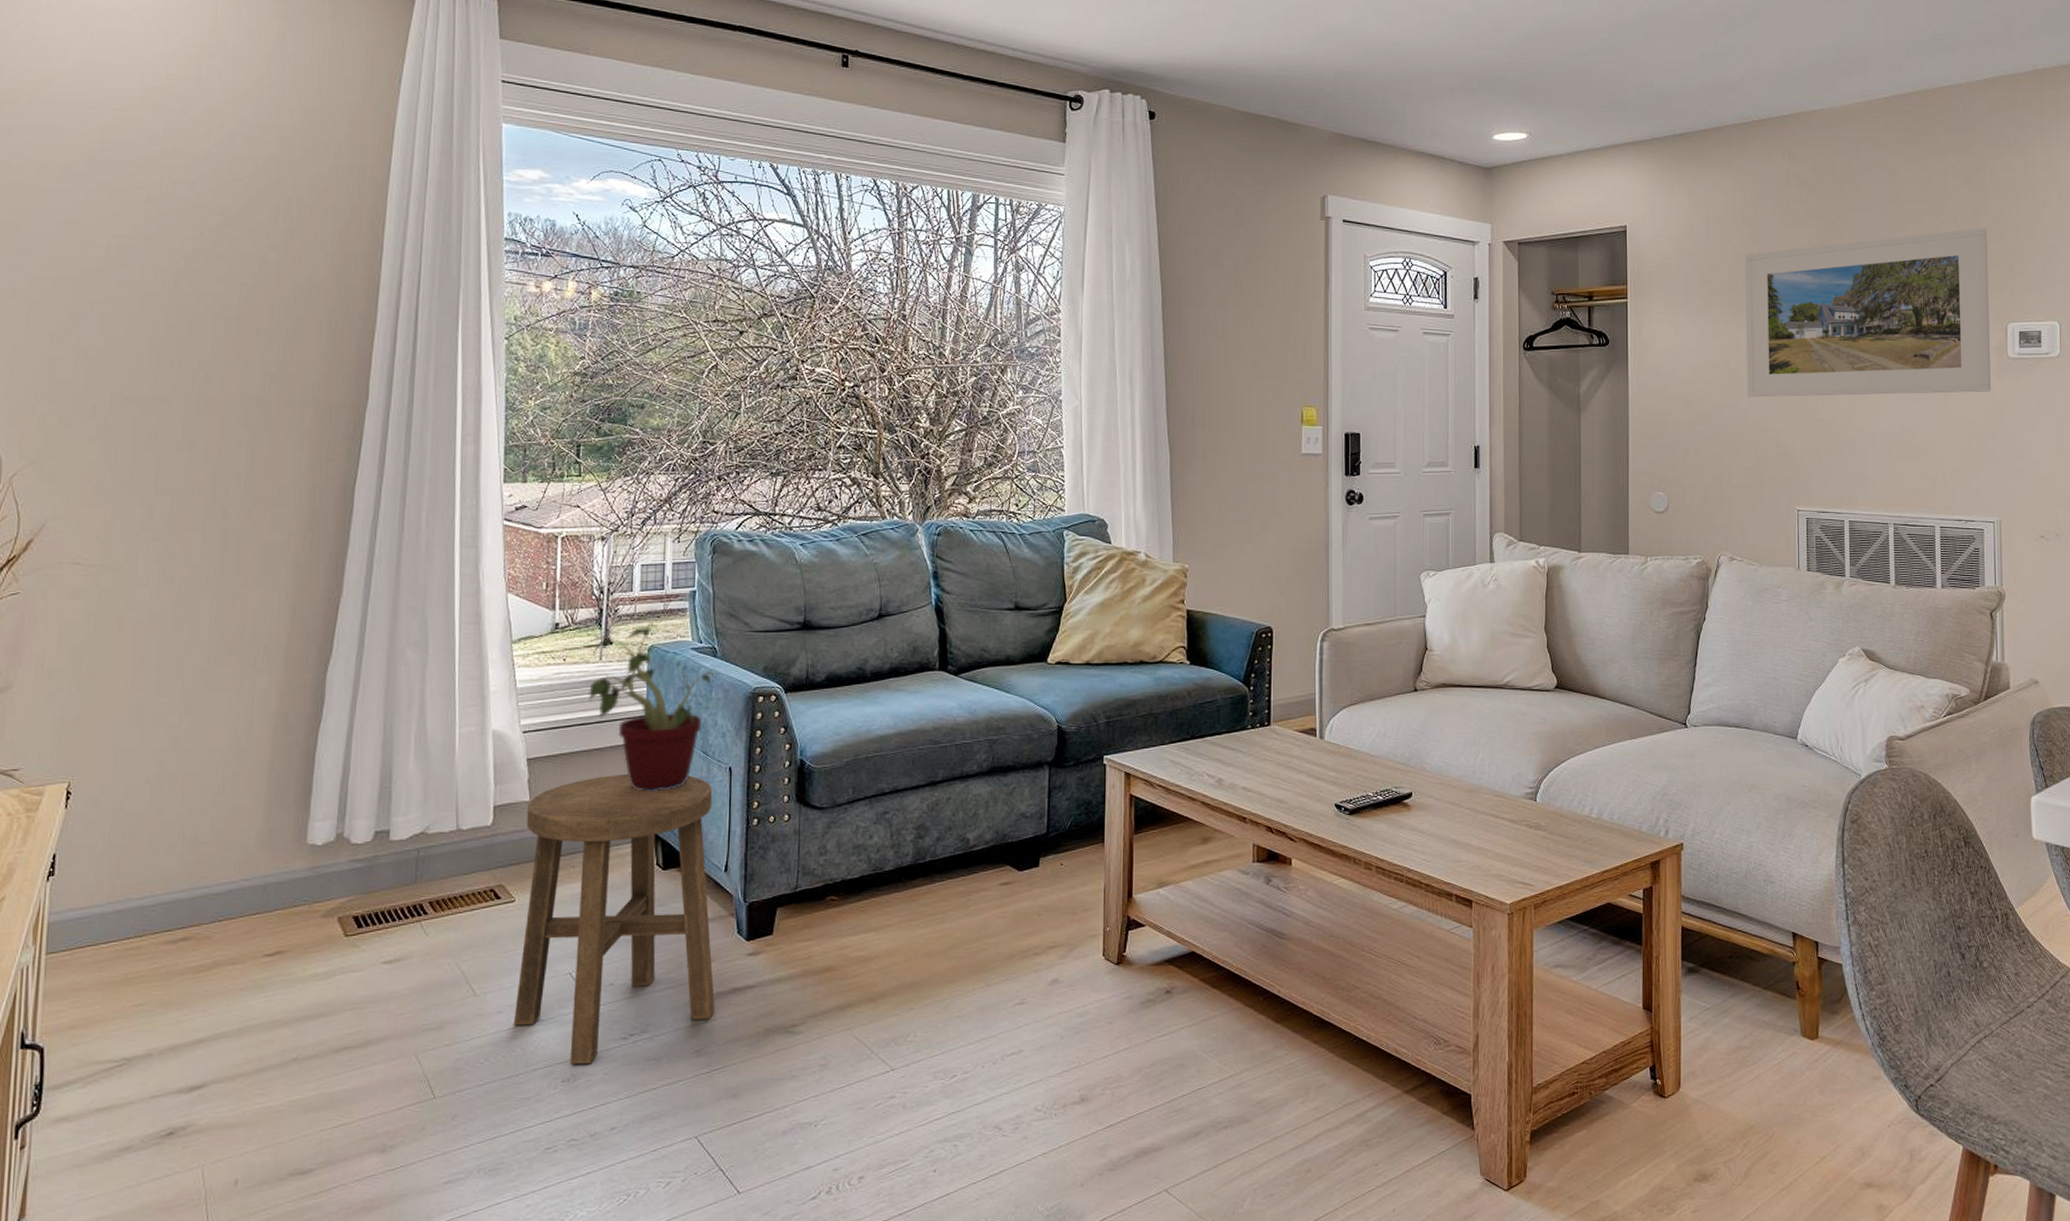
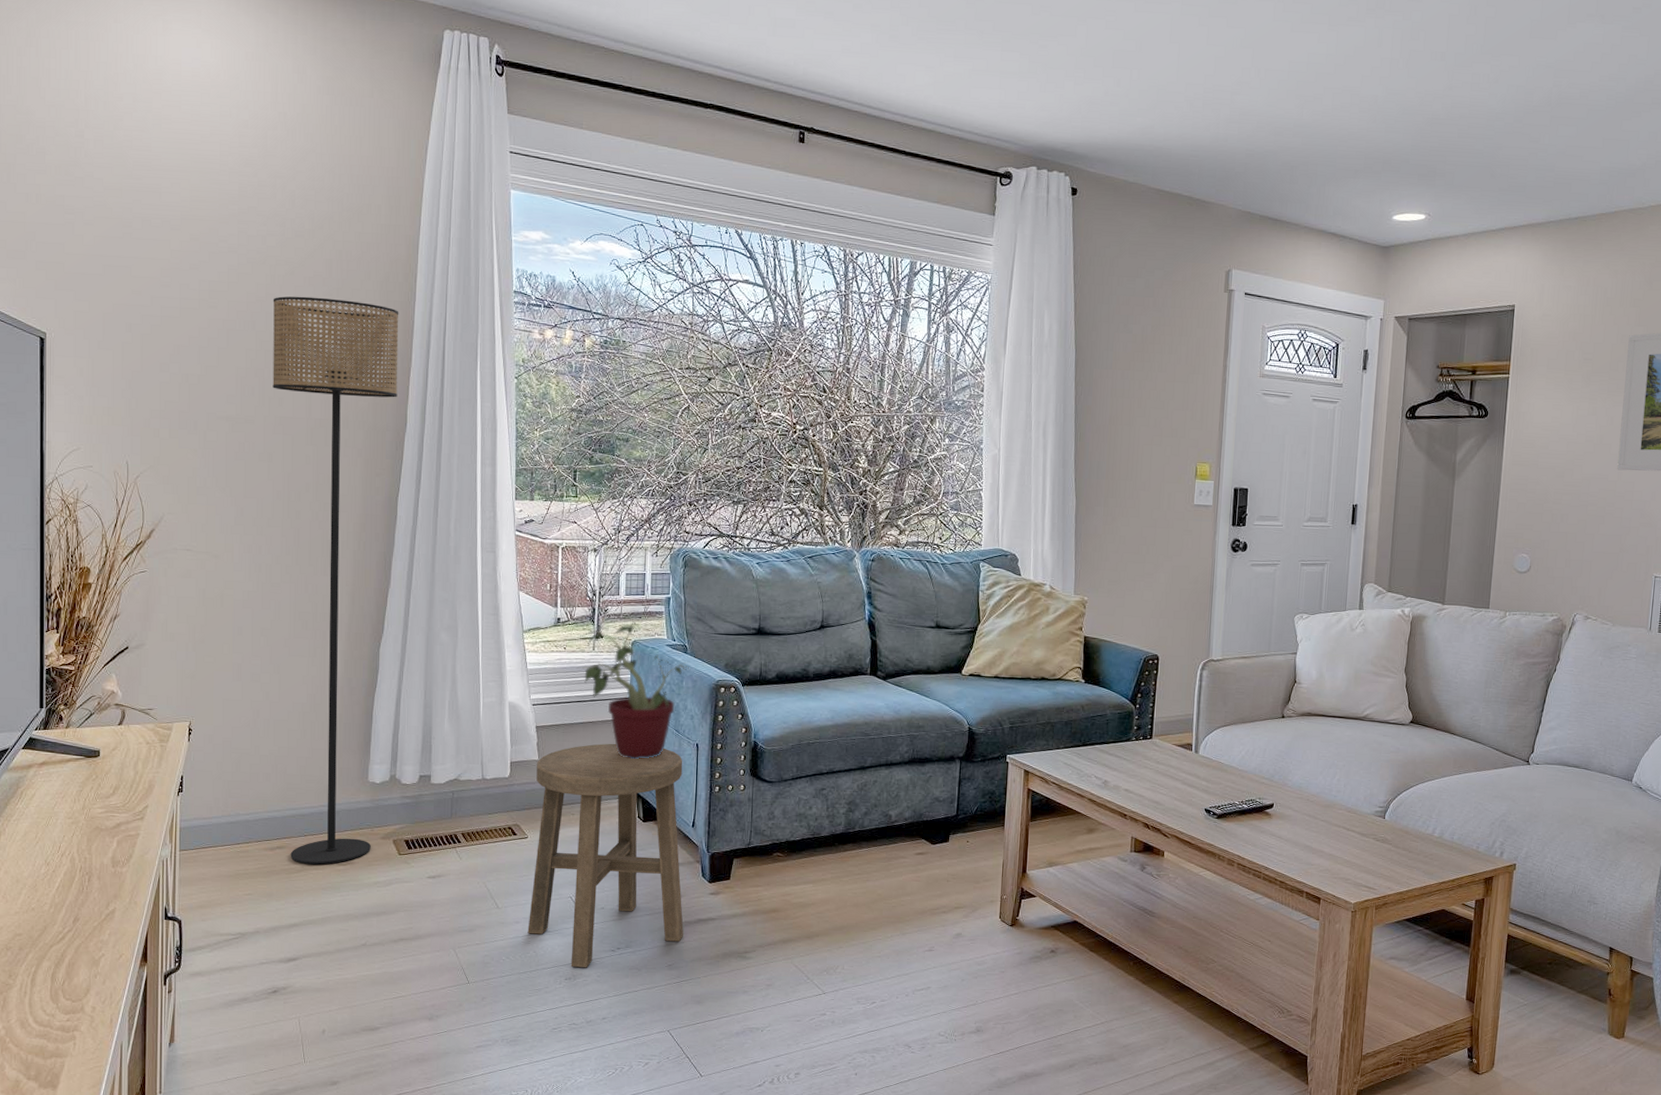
floor lamp: none [197,250,362,958] -> present [272,296,399,865]

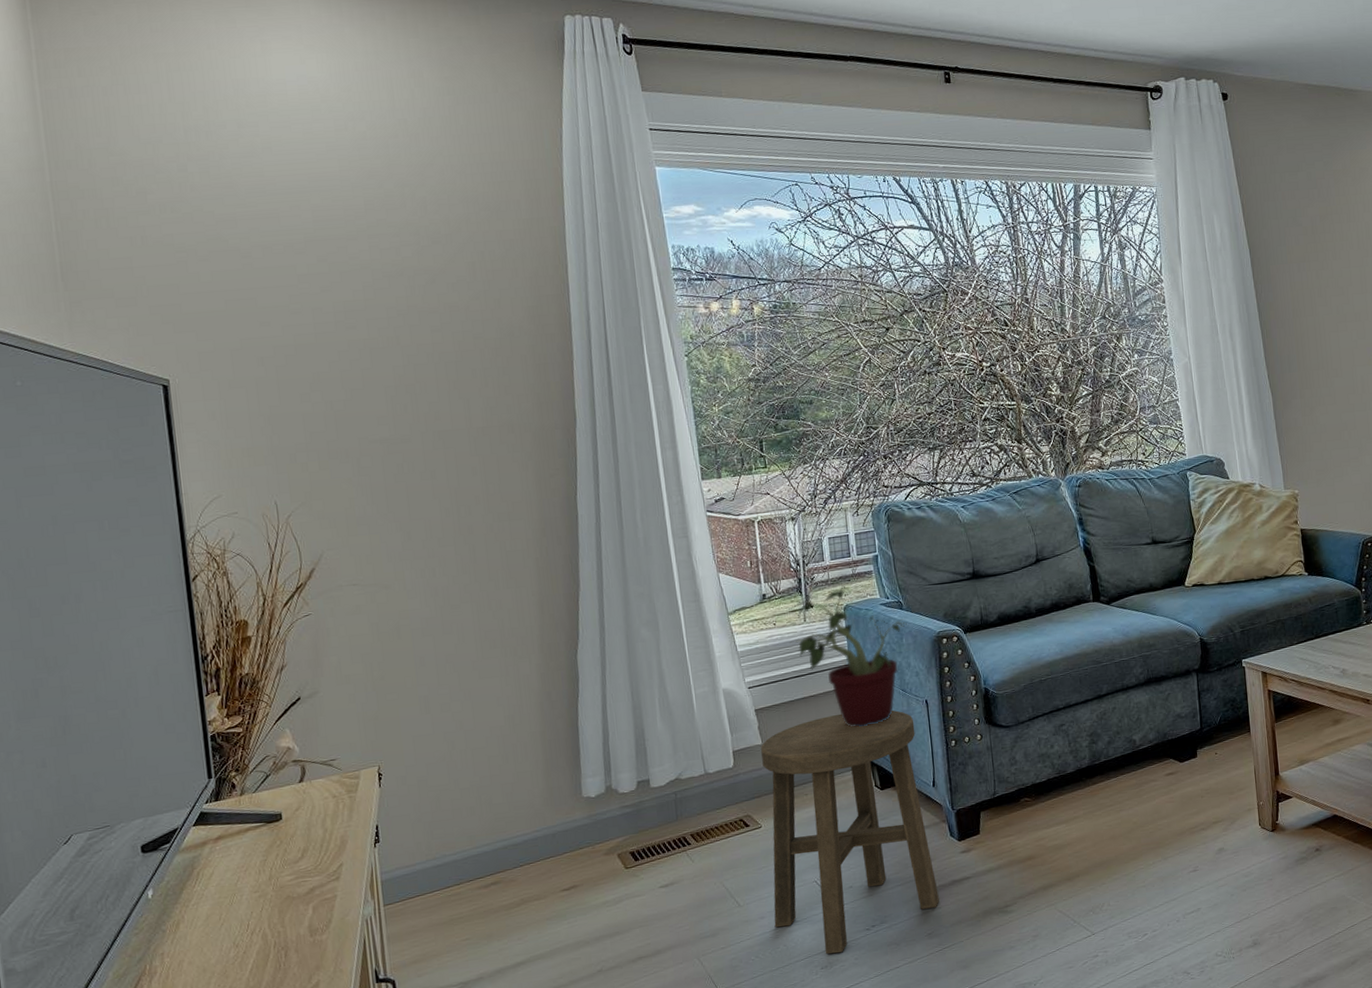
floor lamp: present [272,296,399,865] -> none [415,301,594,897]

